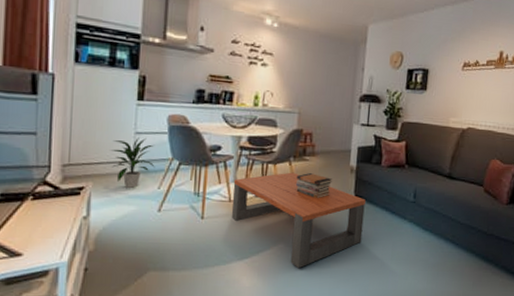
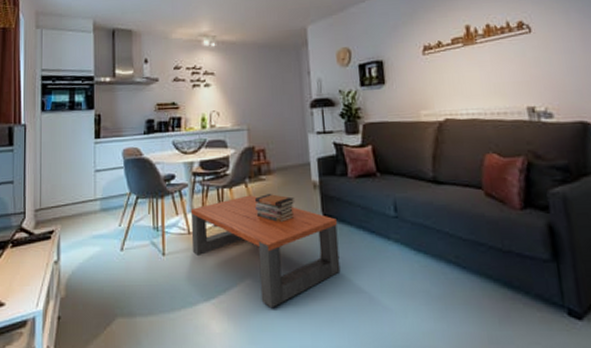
indoor plant: present [110,136,155,189] -> none [74,174,115,229]

